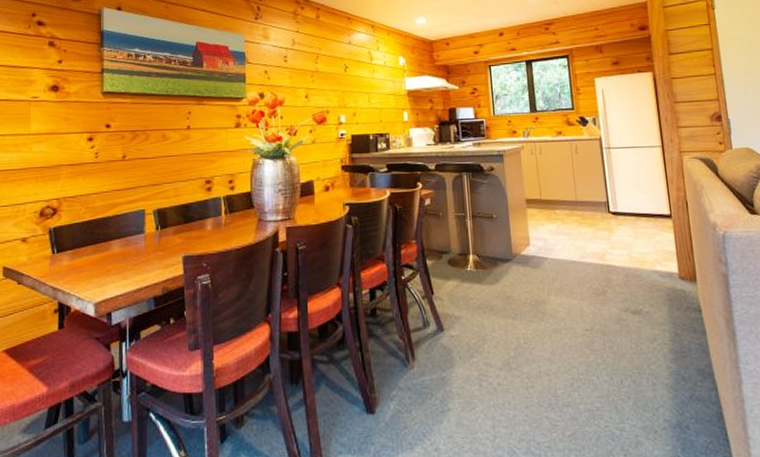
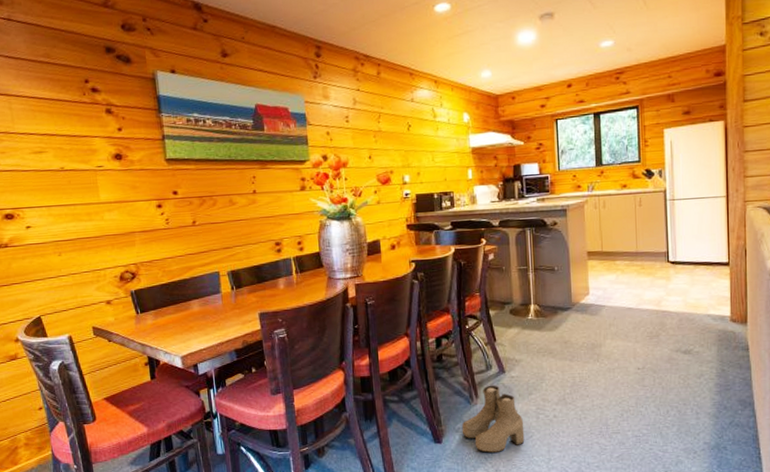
boots: none [397,345,467,427] -> present [461,385,525,453]

